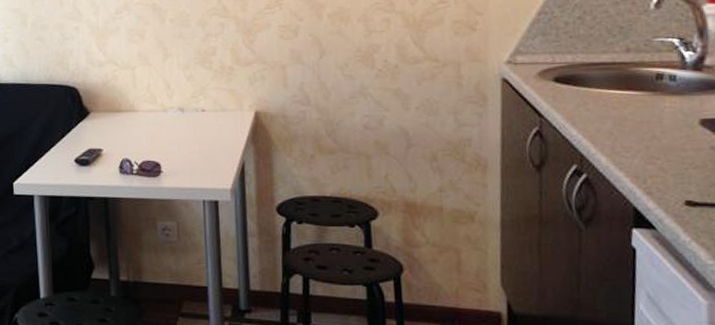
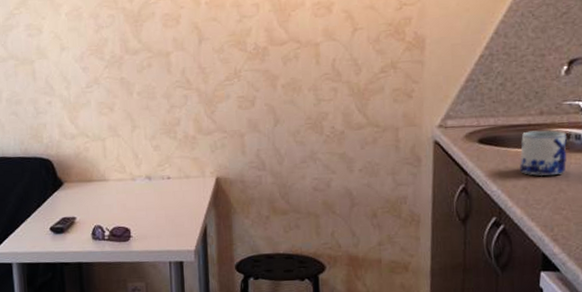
mug: none [603,69,660,120] -> present [520,130,567,176]

